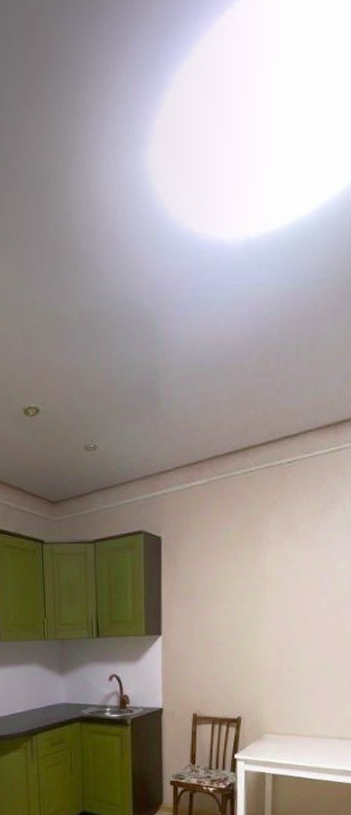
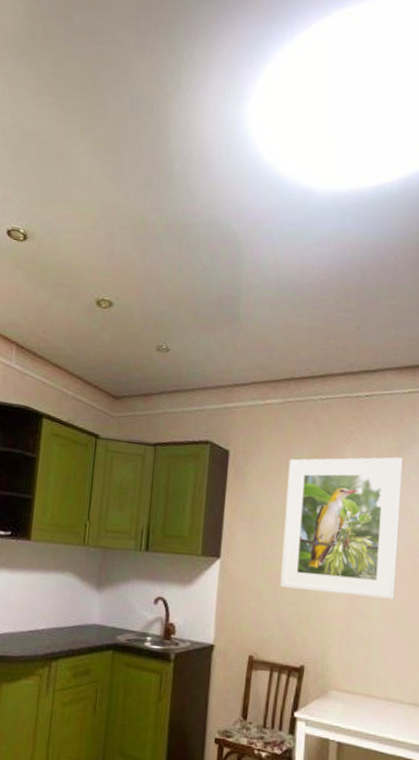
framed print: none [216,519,326,654] -> present [280,457,403,600]

